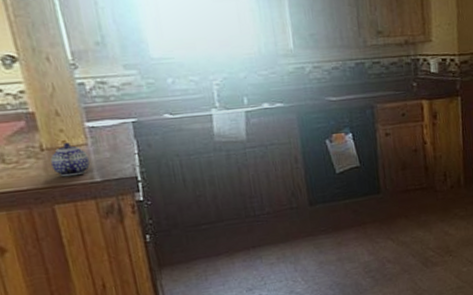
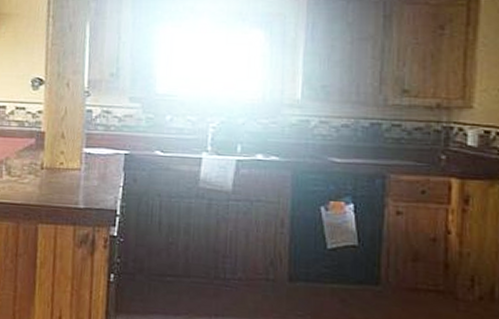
teapot: present [50,143,90,177] -> none [46,165,78,199]

